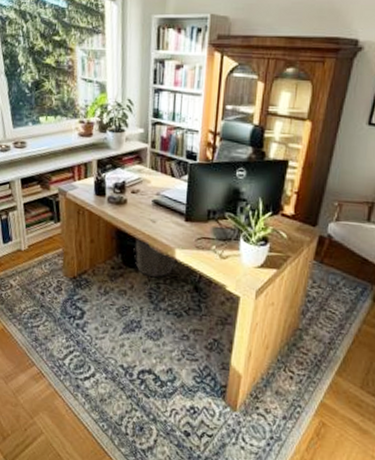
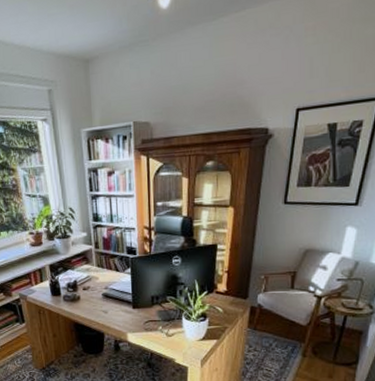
waste bin: present [133,239,176,278] -> none [91,329,129,360]

